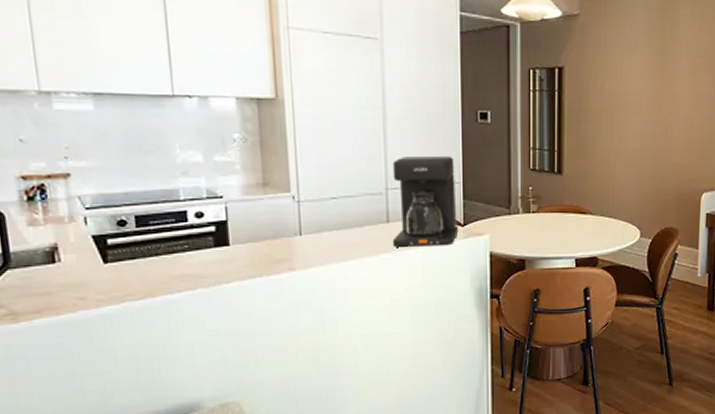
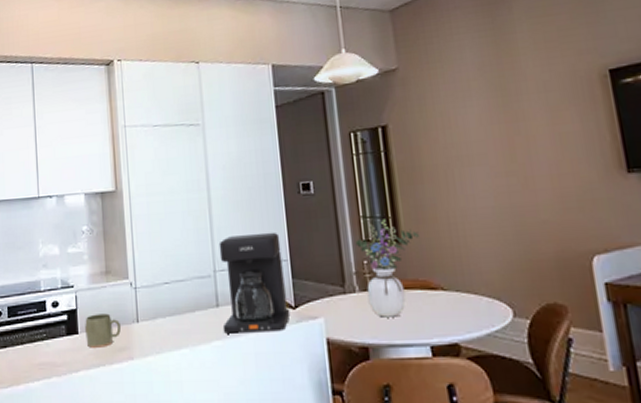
mug: none [237,226,281,260] -> present [85,313,121,348]
bouquet: none [523,152,578,235] -> present [355,219,419,318]

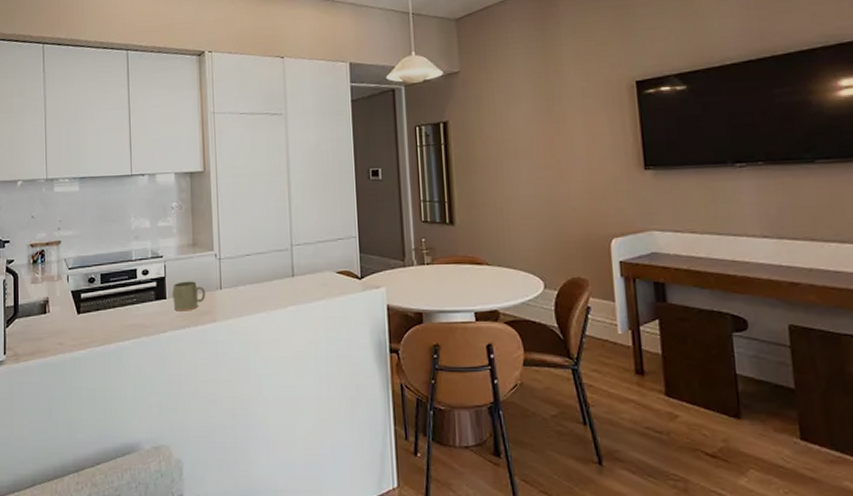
coffee maker: present [219,232,291,335] -> none [296,212,357,301]
bouquet: present [355,219,419,318] -> none [415,203,470,288]

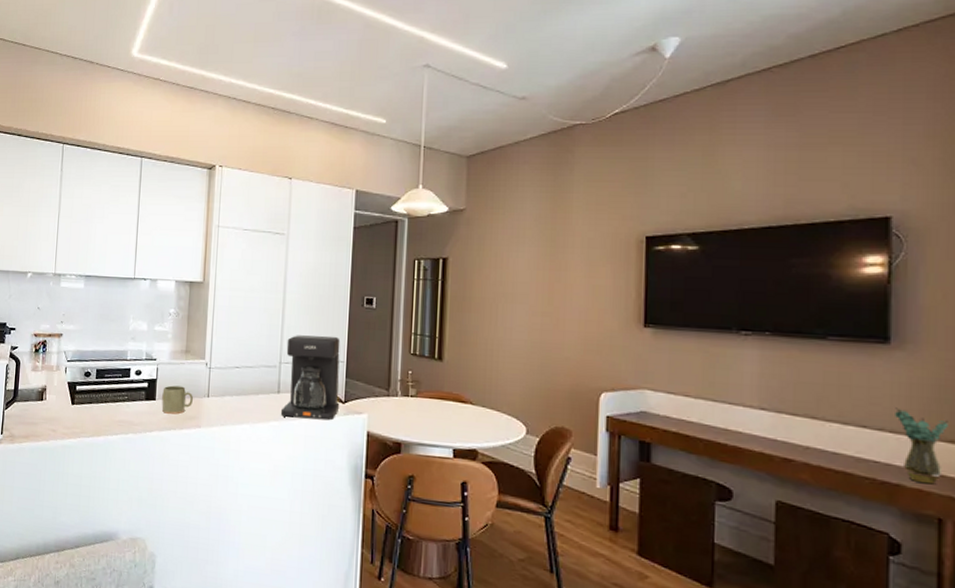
coffee maker: none [296,212,357,301] -> present [280,335,340,421]

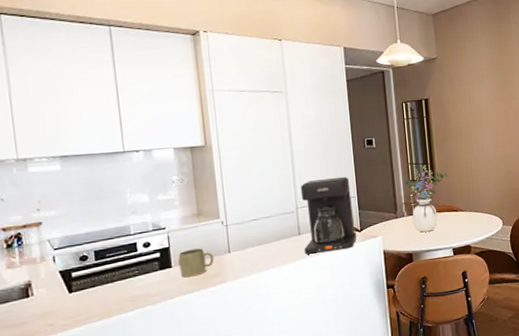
bouquet: none [404,338,459,421] -> present [404,165,448,233]

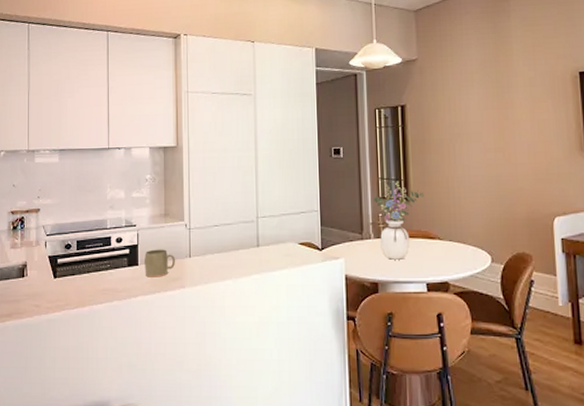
coffee maker: present [300,176,357,255] -> none [261,187,318,270]

